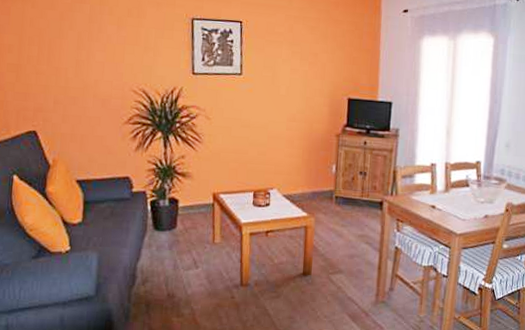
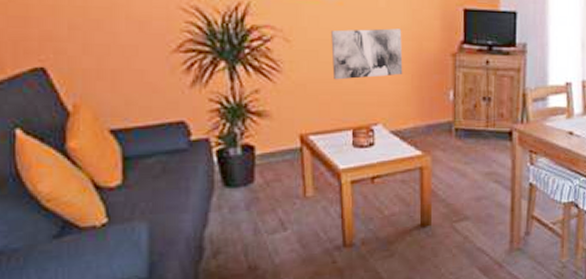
wall art: none [241,111,297,152] -> present [331,28,403,80]

